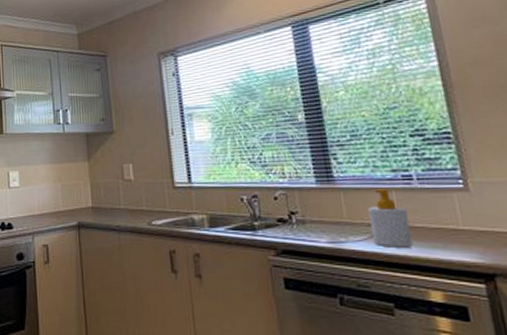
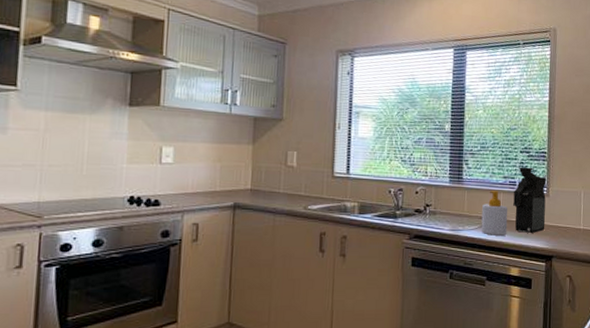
coffee maker: none [411,154,473,242] -> present [513,167,547,233]

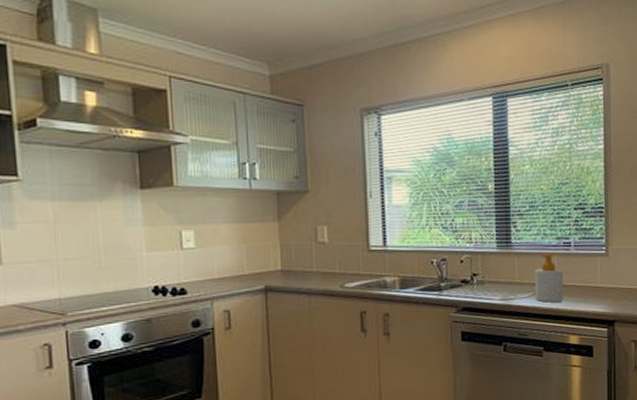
coffee maker: present [513,167,547,233] -> none [569,225,606,297]

